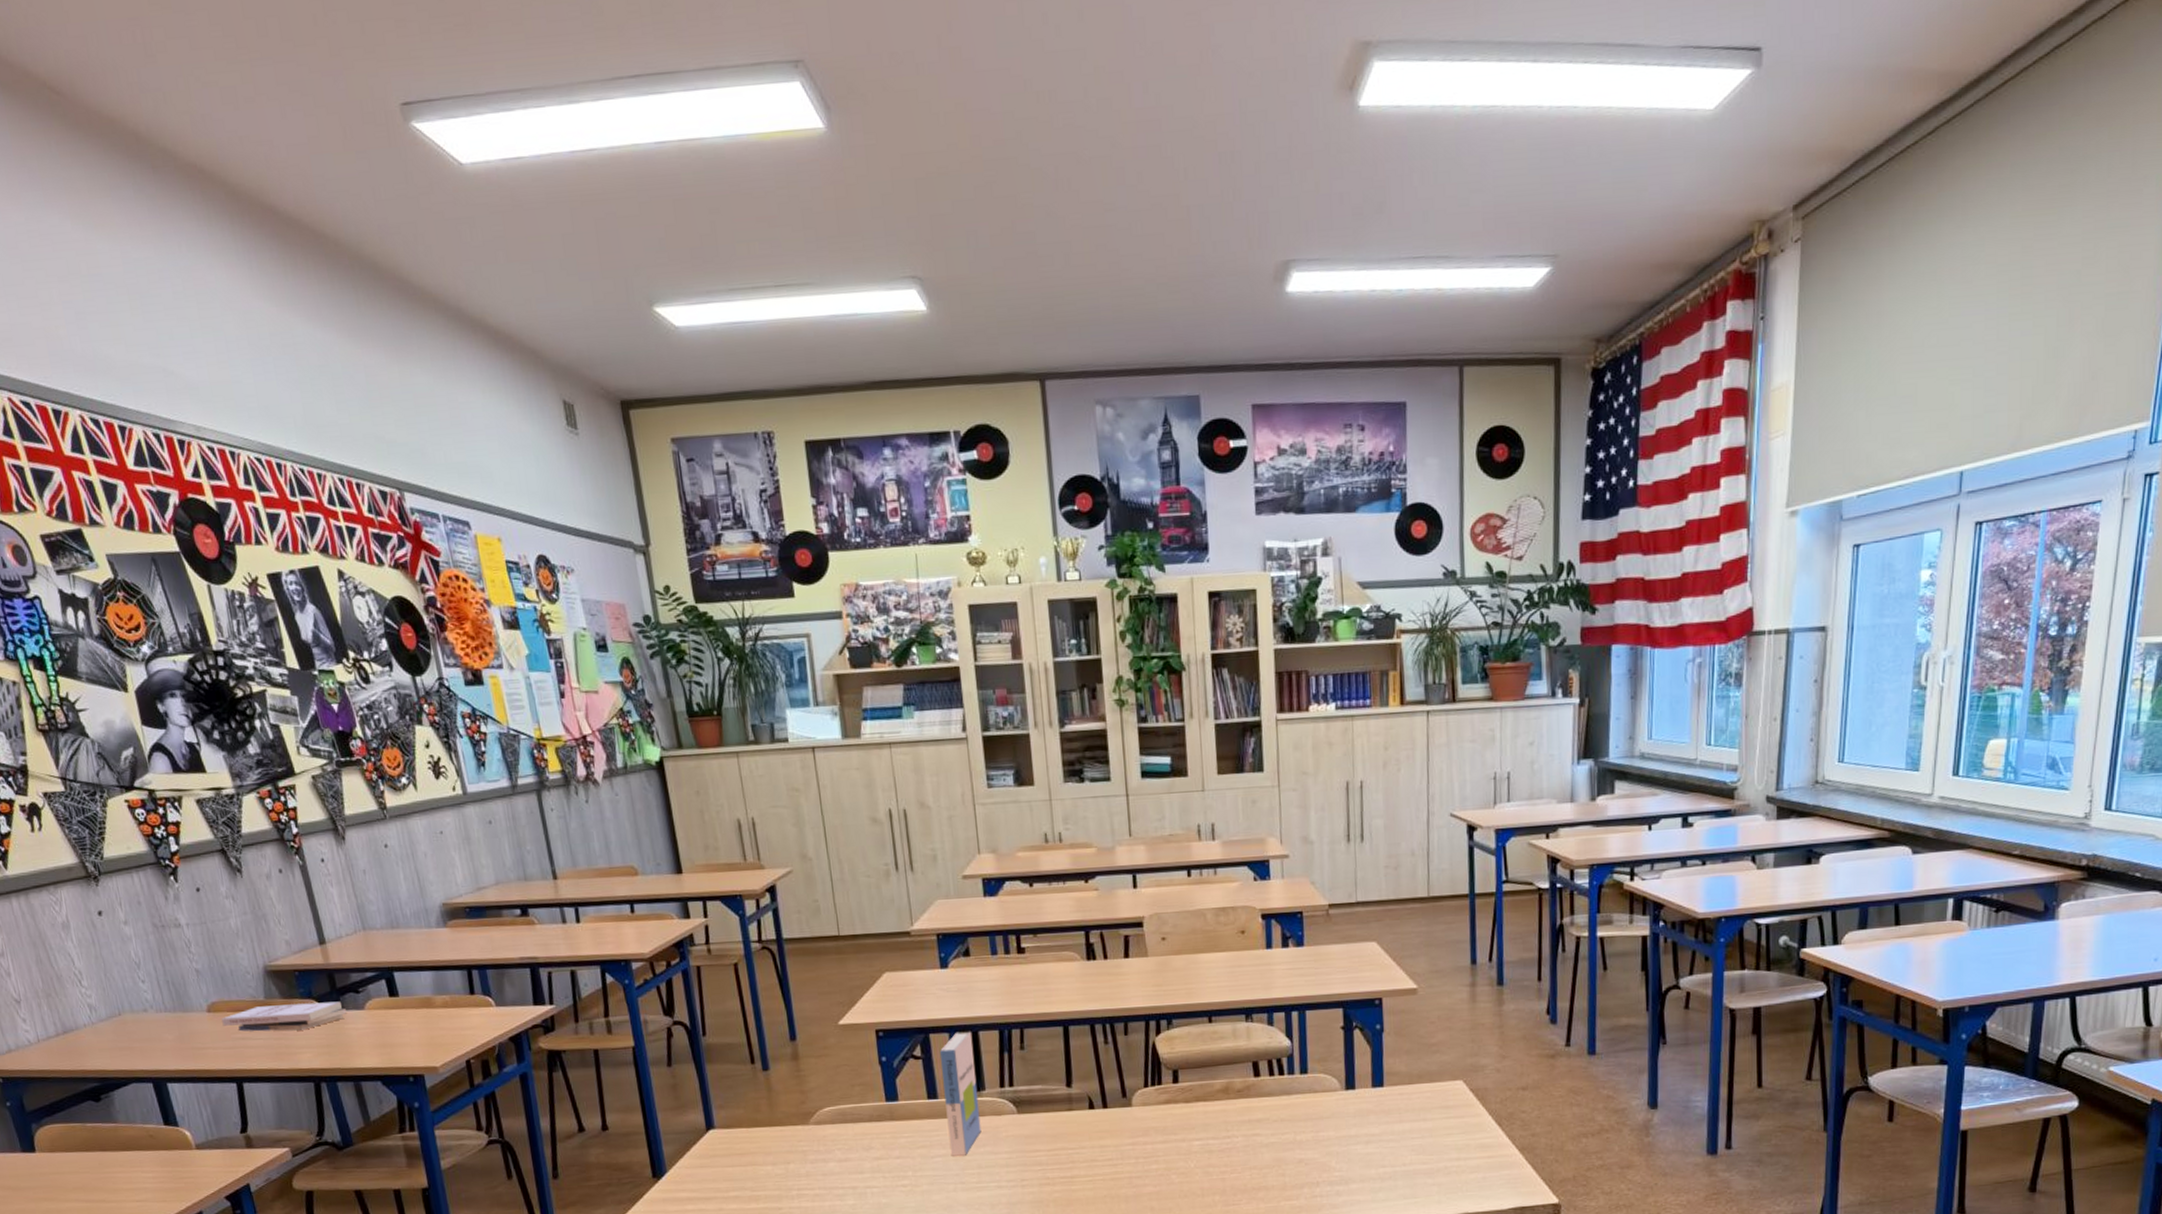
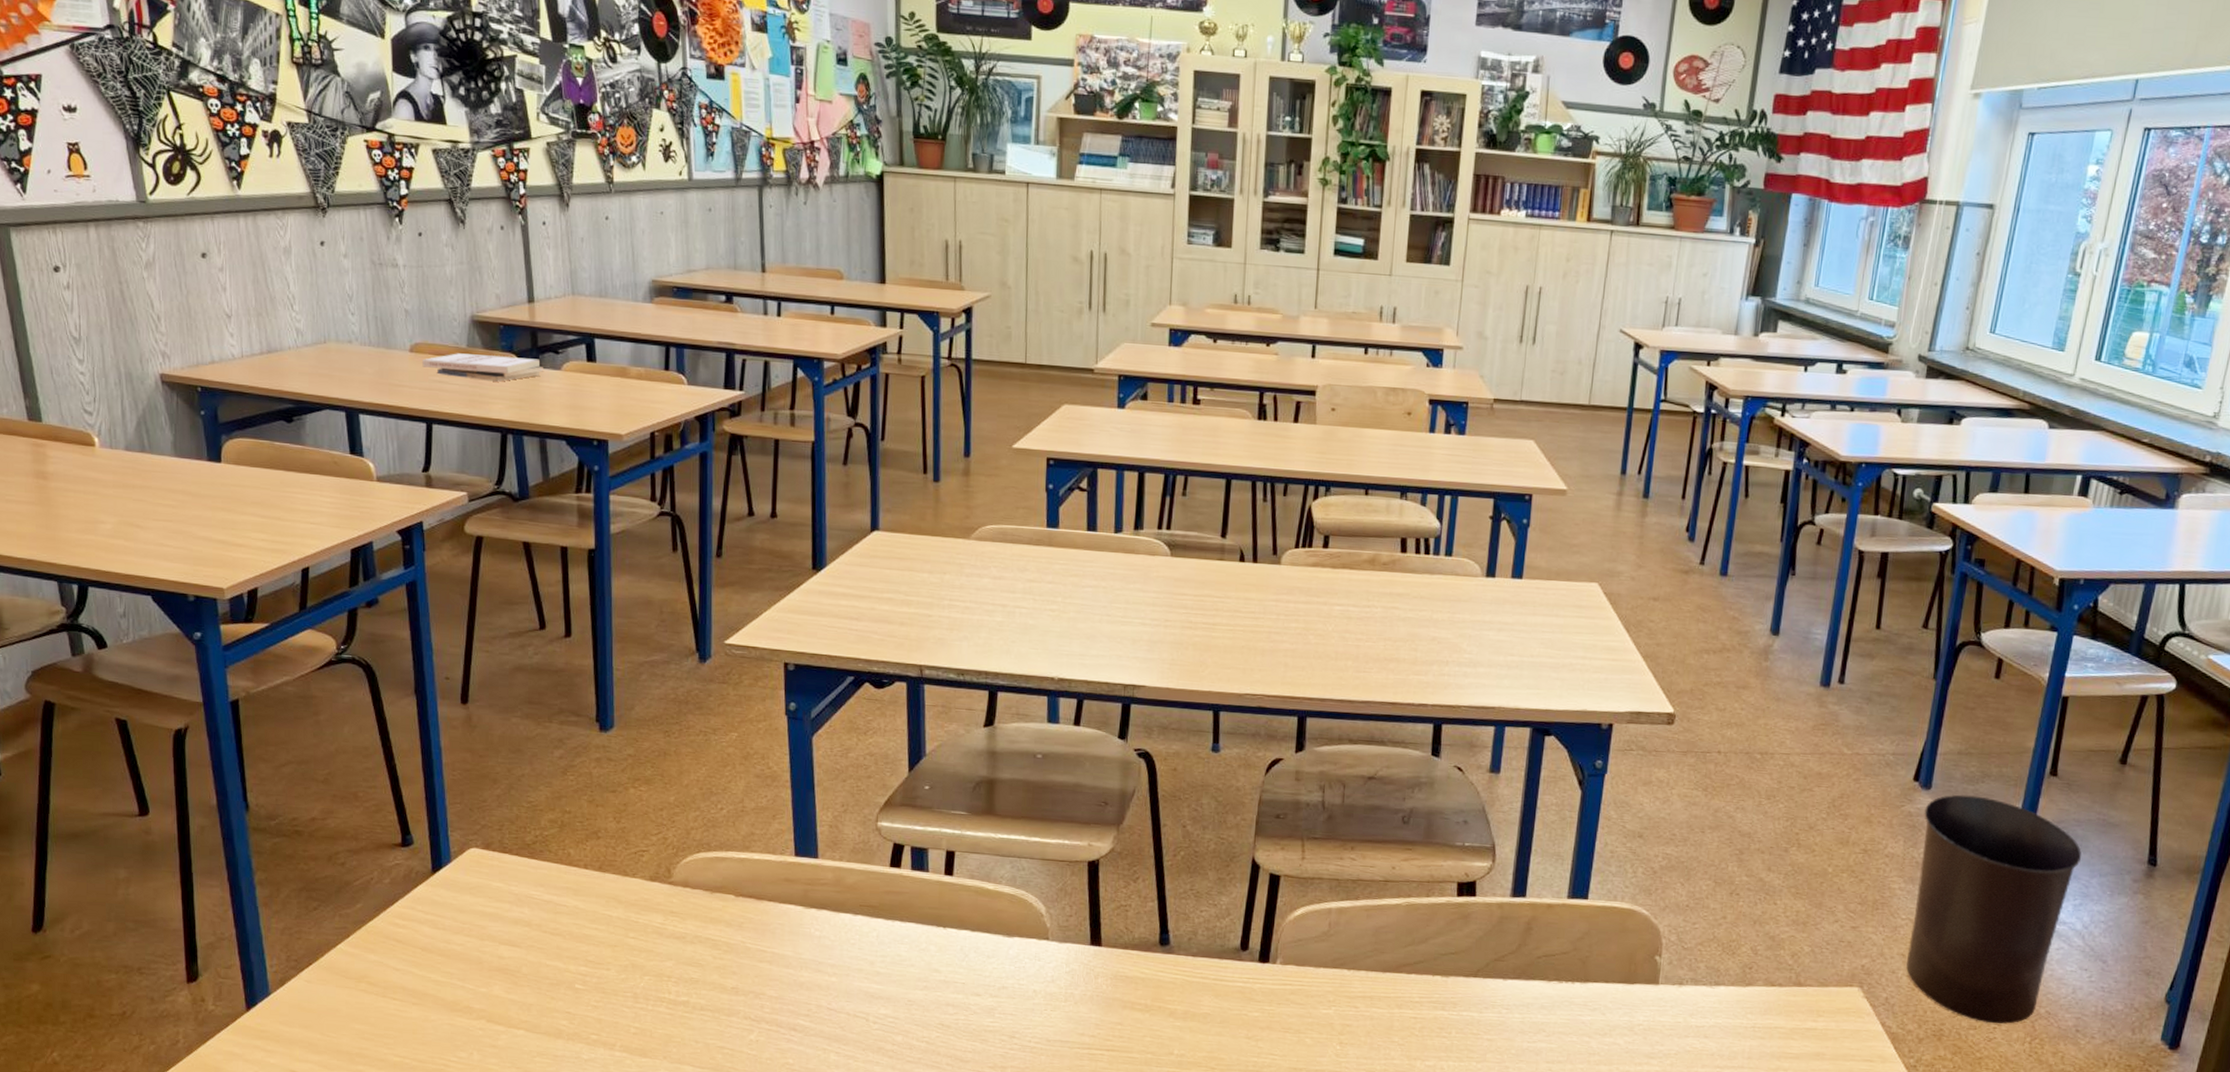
book: present [939,1031,982,1157] -> none [1101,470,1137,591]

